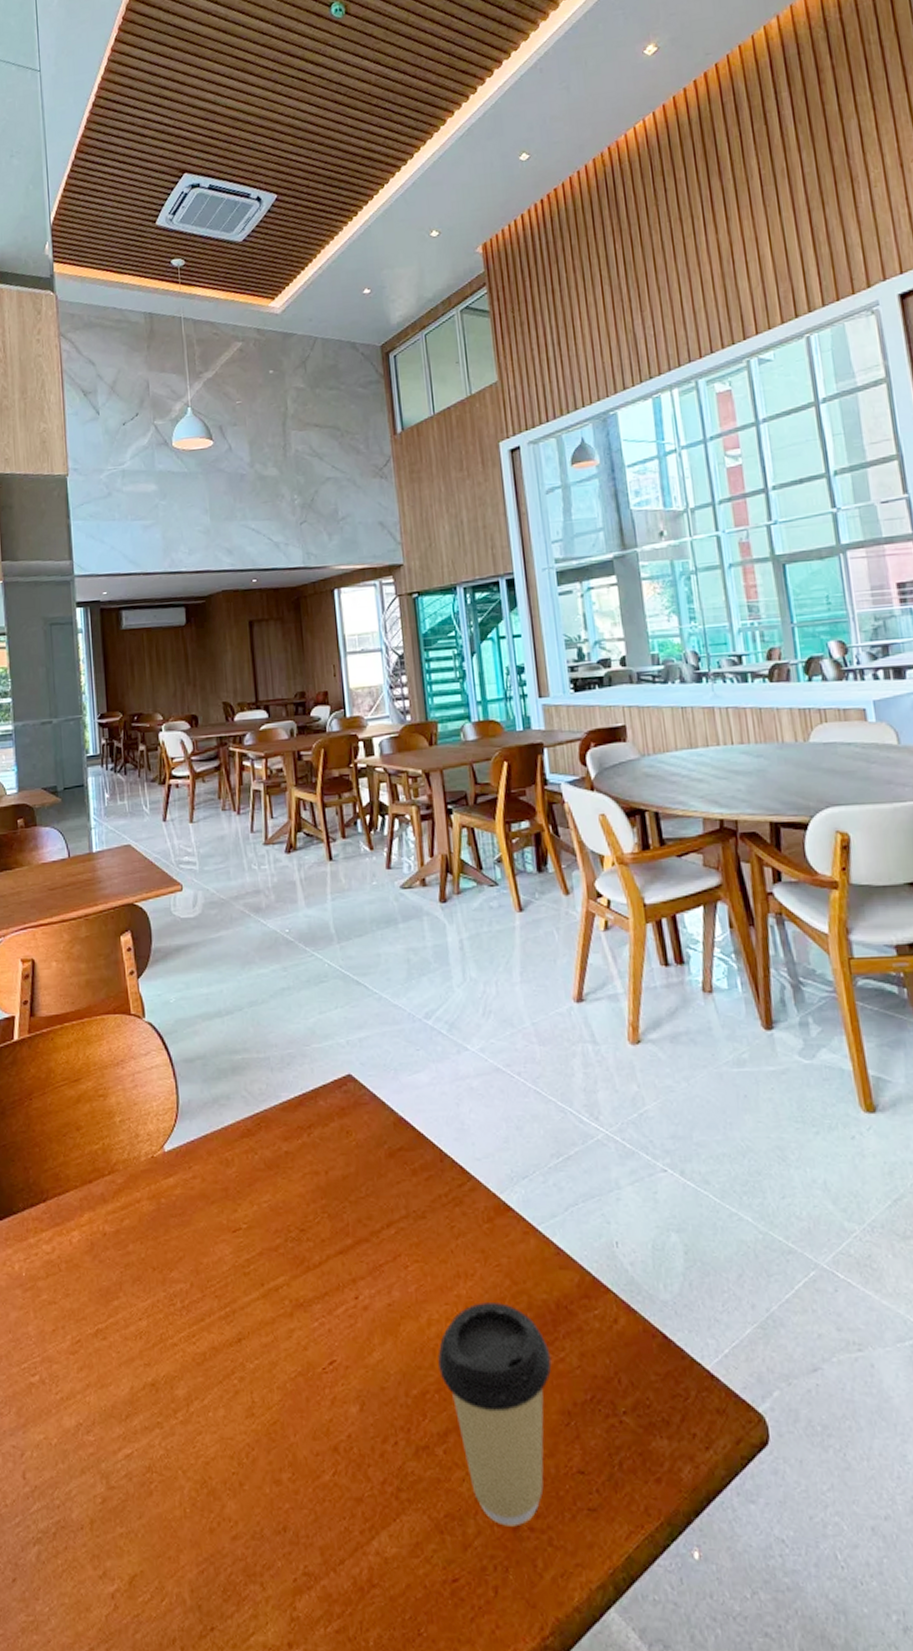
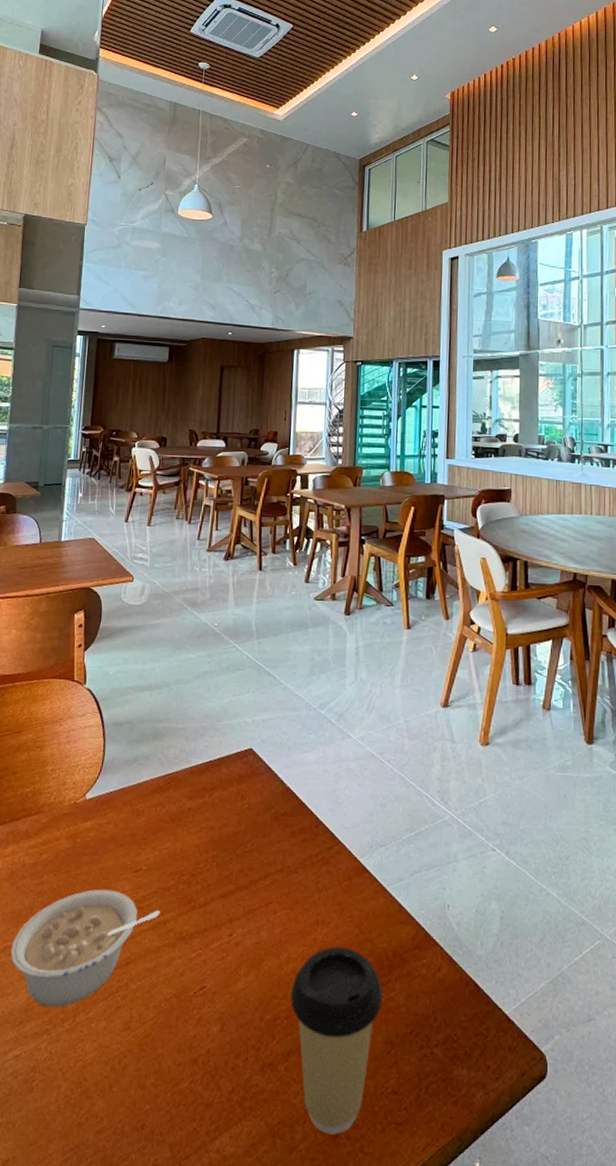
legume: none [104,1255,270,1397] -> present [11,889,160,1008]

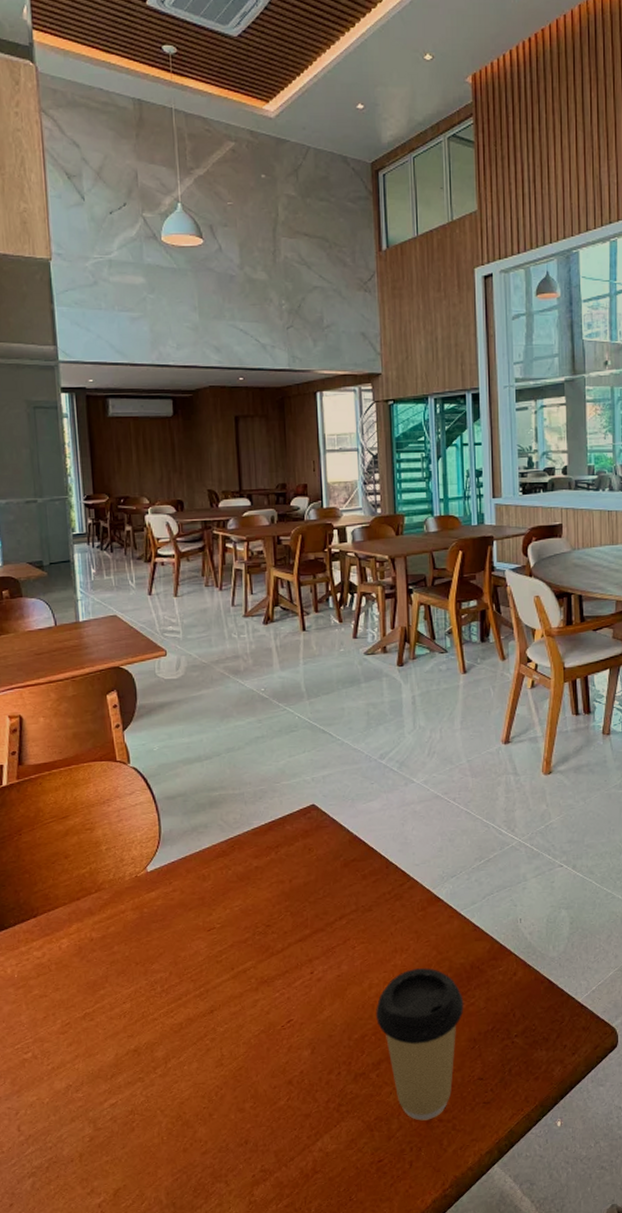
legume: present [11,889,160,1008] -> none [91,949,239,1059]

